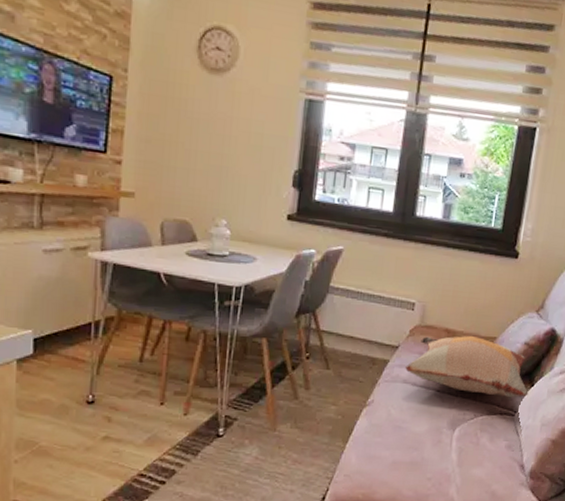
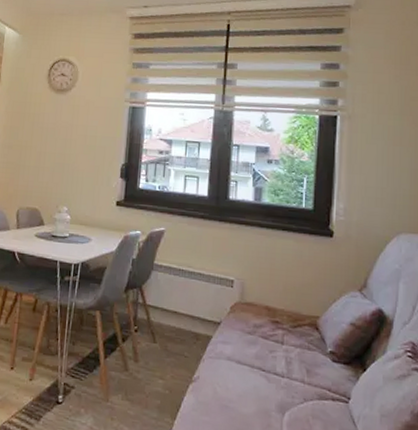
decorative pillow: present [405,335,529,398] -> none [228,313,361,383]

